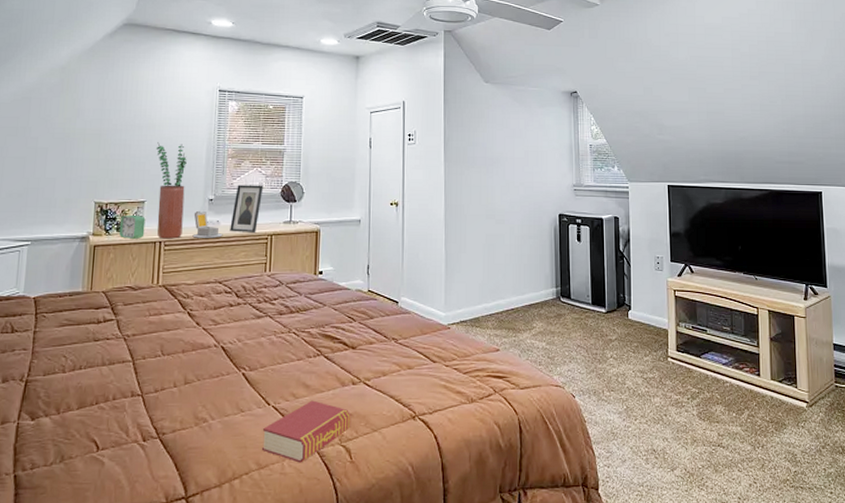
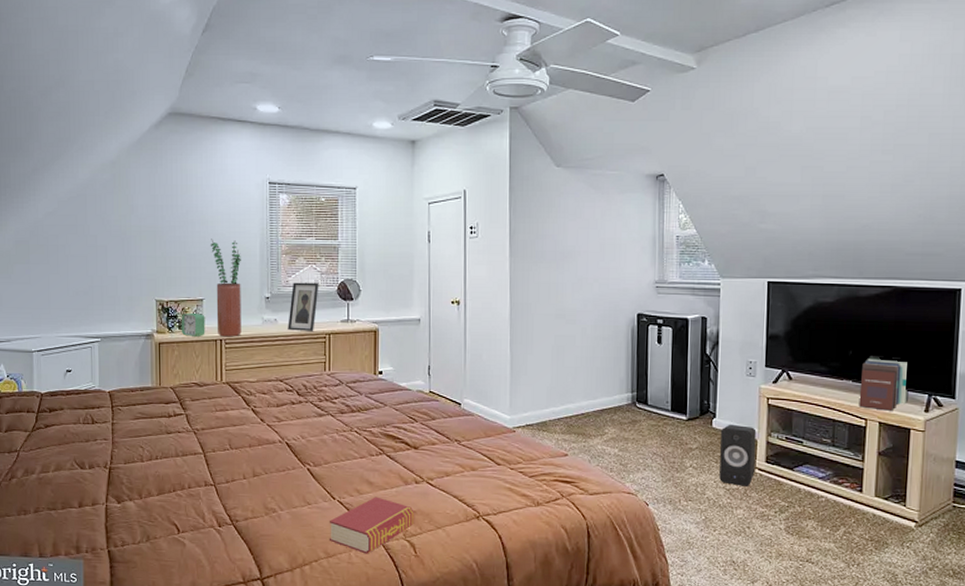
jewelry box: present [192,210,223,238] -> none [251,308,281,337]
speaker: none [635,315,668,375] -> present [719,424,757,487]
books: none [750,250,790,300] -> present [858,356,908,411]

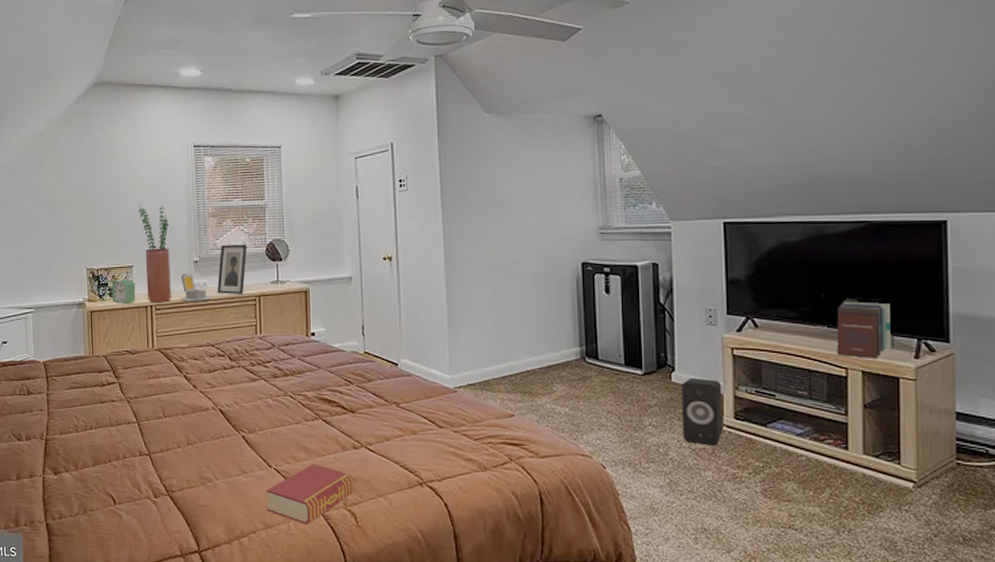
jewelry box: none [251,308,281,337] -> present [180,273,211,301]

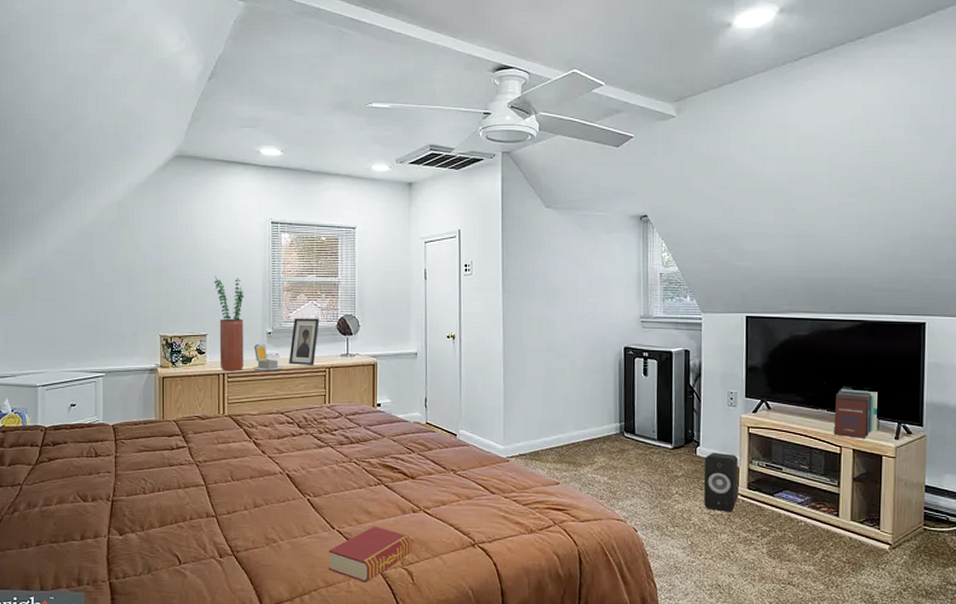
alarm clock: present [111,280,136,305] -> none [184,348,208,372]

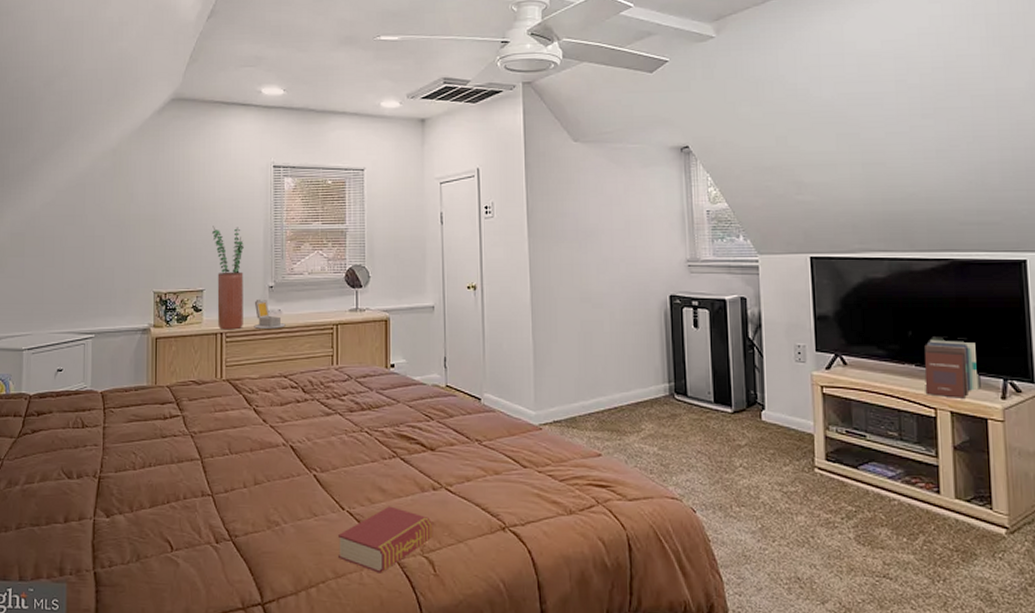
picture frame: present [289,318,320,366] -> none [292,269,326,323]
speaker: present [704,452,738,512] -> none [771,416,814,489]

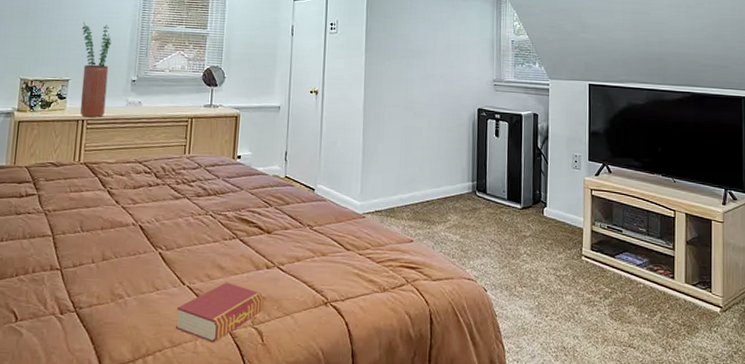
jewelry box: present [254,299,286,329] -> none [114,91,144,119]
books: present [924,336,981,398] -> none [668,153,708,203]

